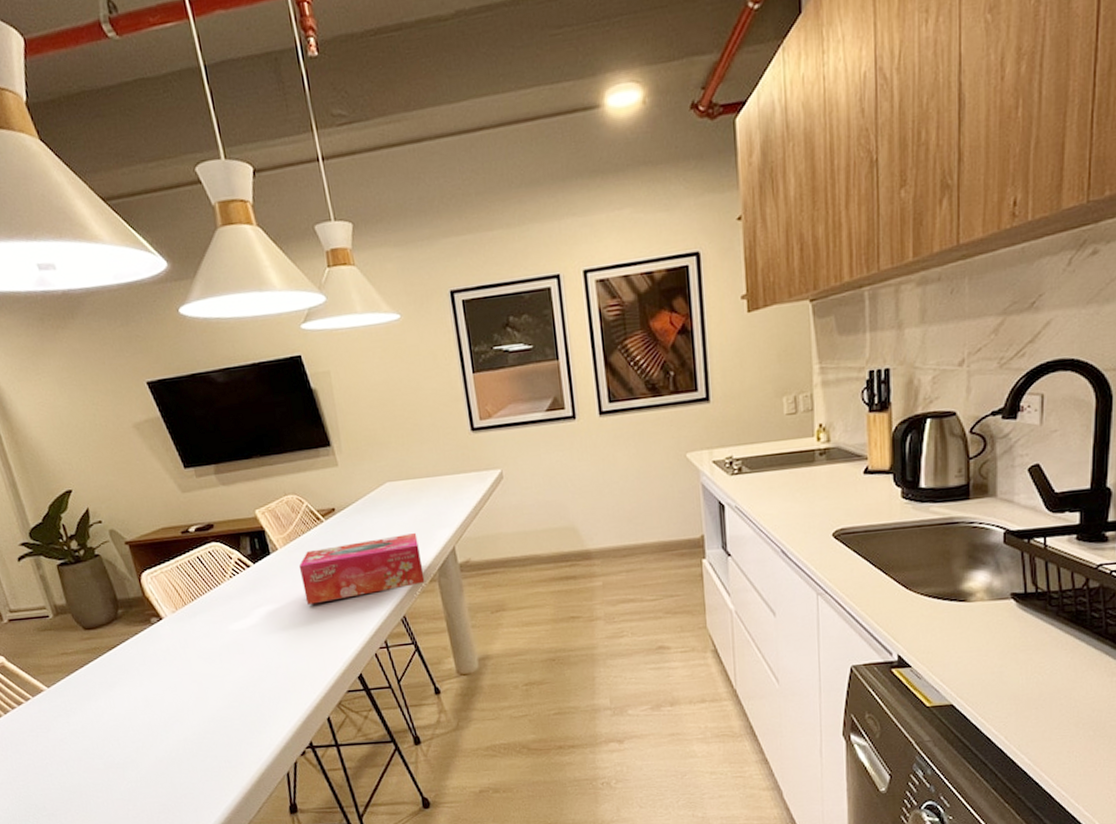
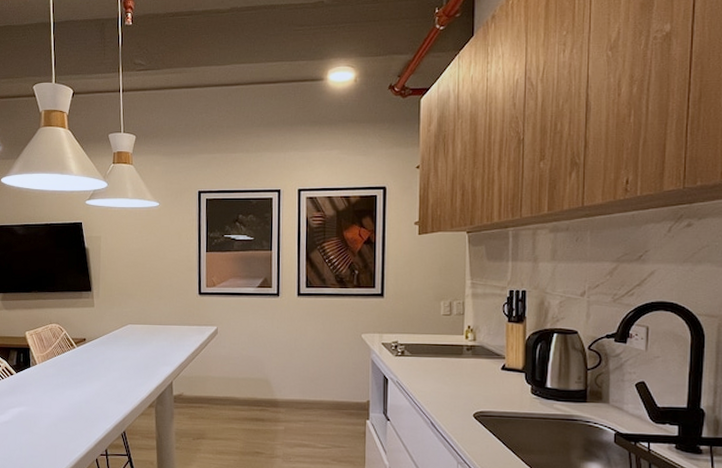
tissue box: present [298,533,425,605] -> none [50,366,145,412]

